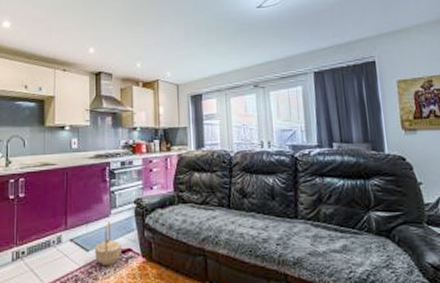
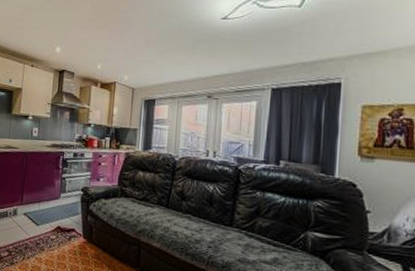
basket: present [95,220,121,267] -> none [43,202,67,241]

